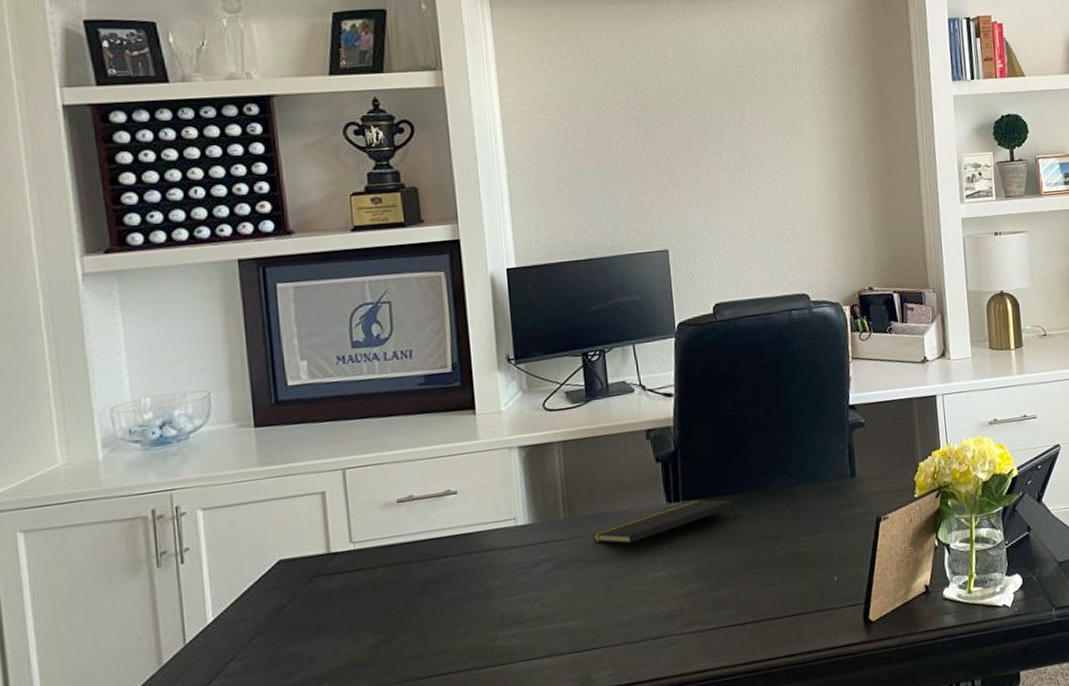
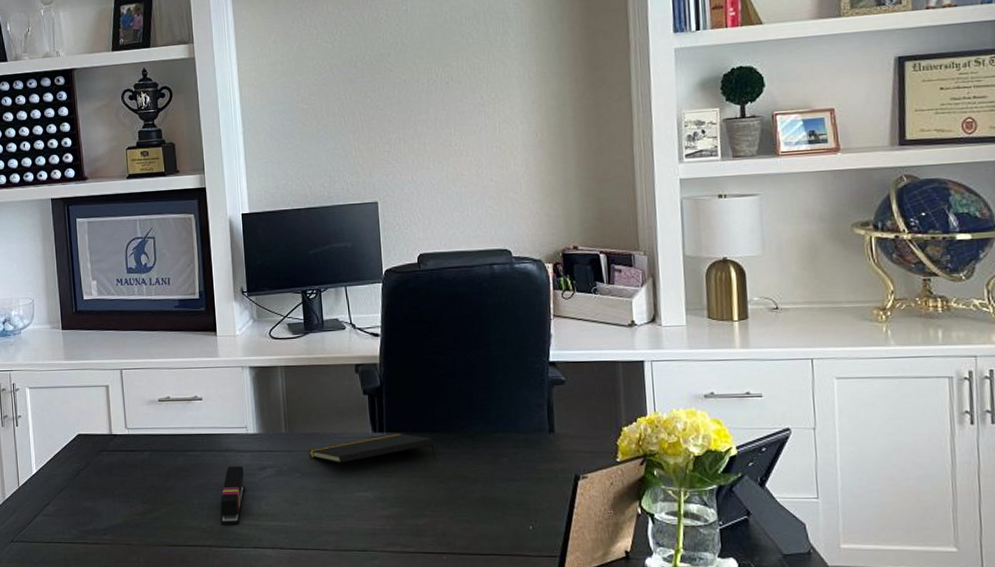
stapler: none [481,565,516,640] -> present [220,465,246,524]

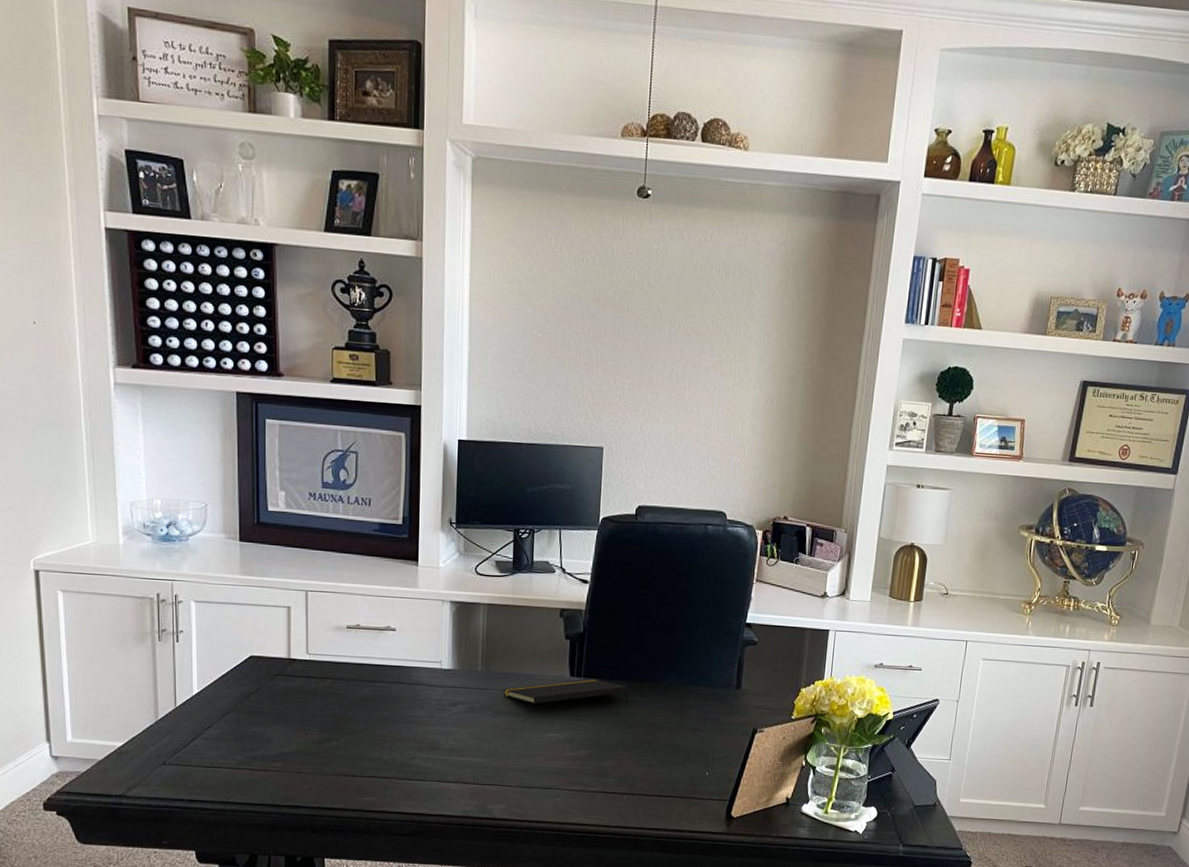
stapler: present [220,465,246,524] -> none [403,699,434,758]

